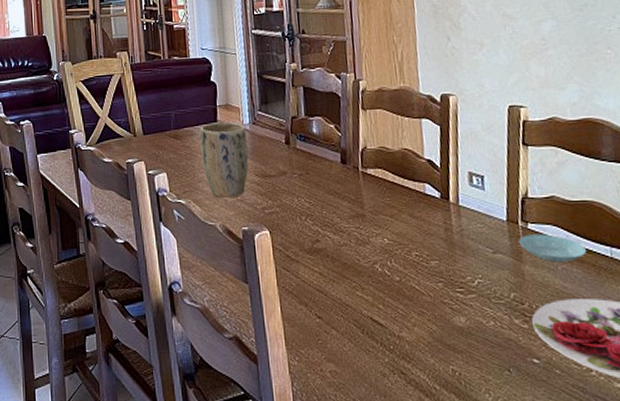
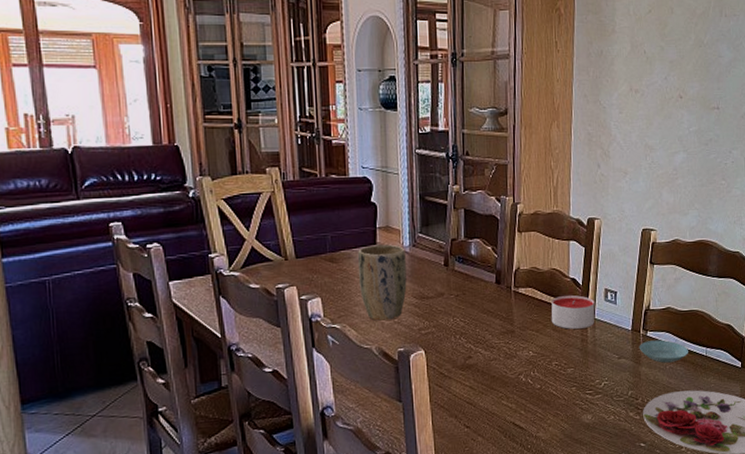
candle: none [405,177,459,216] -> present [551,294,595,329]

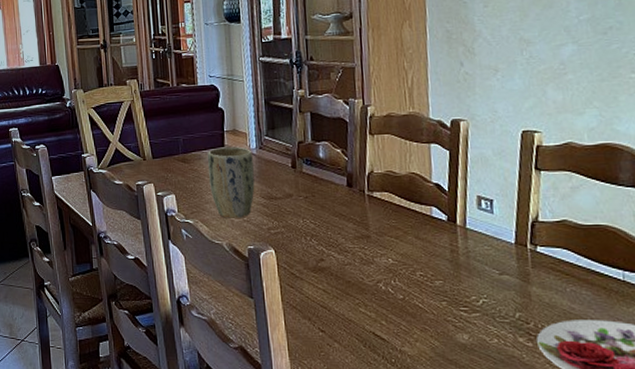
candle: present [551,294,595,329] -> none [412,201,466,238]
saucer: present [639,340,688,363] -> none [526,257,597,285]

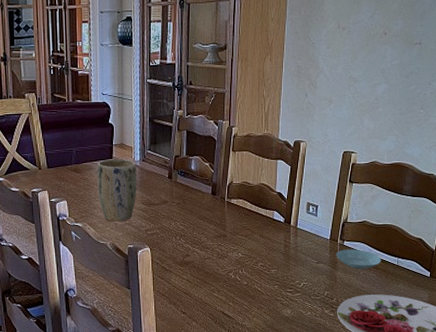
saucer: none [526,257,597,285] -> present [336,249,381,269]

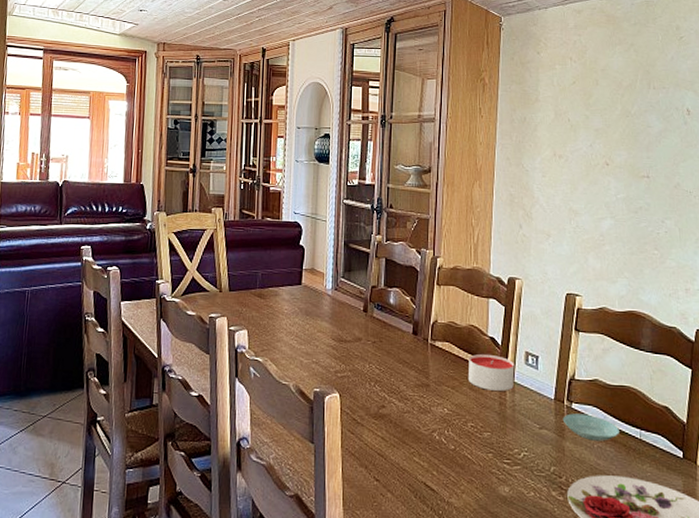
plant pot: present [97,159,137,222] -> none [282,285,328,359]
candle: none [258,206,298,236] -> present [467,353,515,391]

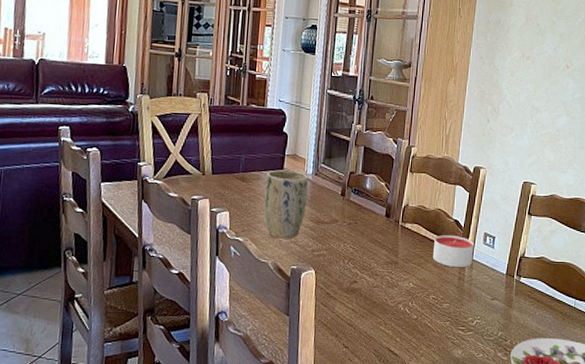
plant pot: none [282,285,328,359] -> present [264,170,308,239]
saucer: present [562,413,619,441] -> none [511,286,558,310]

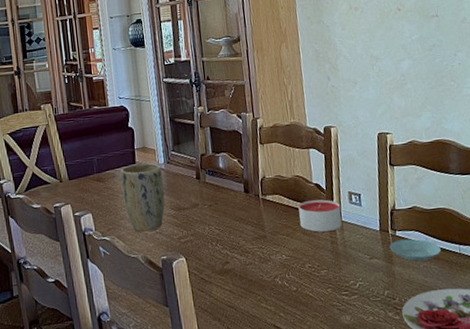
saucer: none [511,286,558,310] -> present [389,239,441,262]

